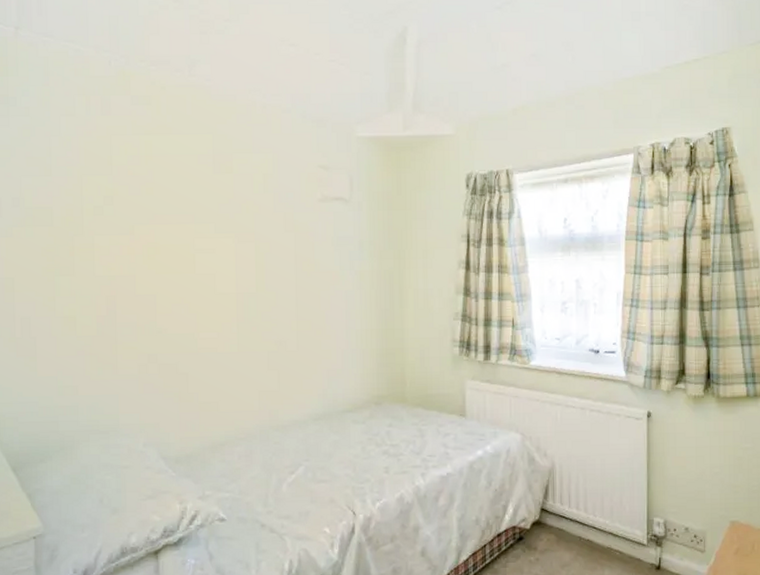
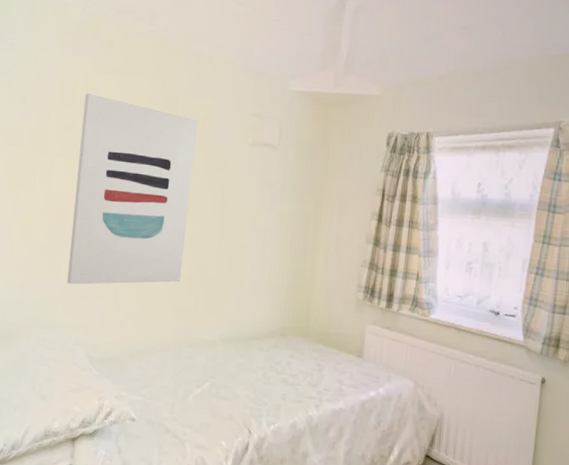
wall art: none [122,159,259,379] -> present [67,94,198,285]

